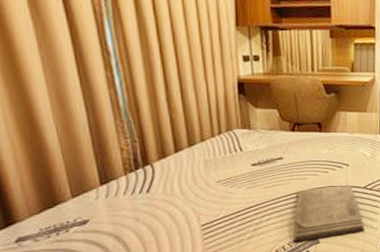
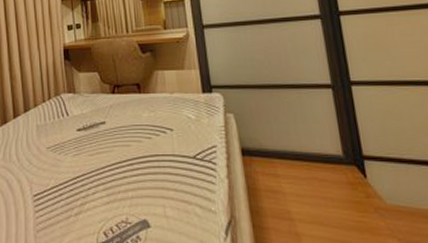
diary: present [293,184,365,243] -> none [121,153,202,224]

